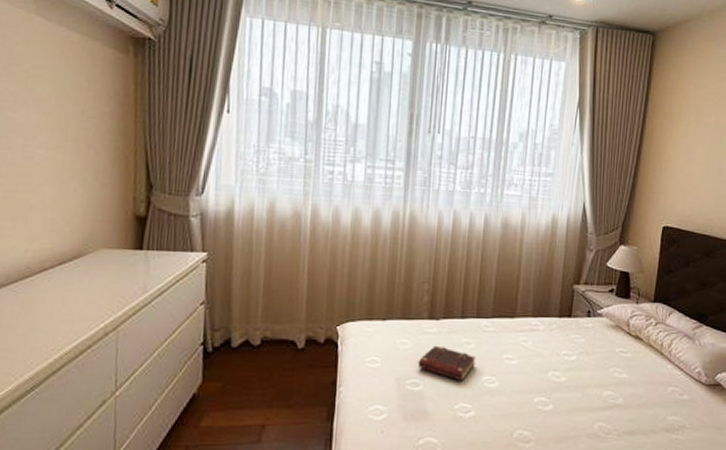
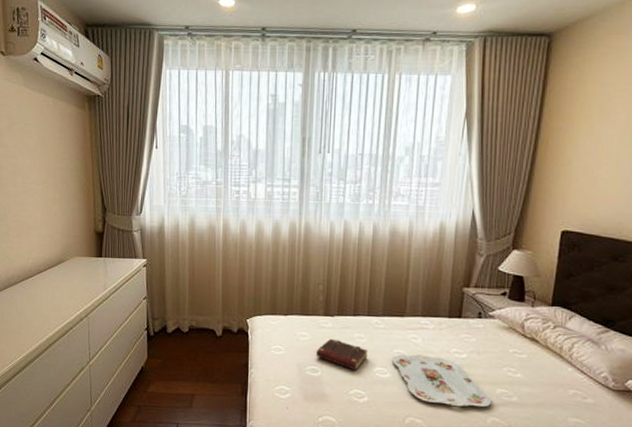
serving tray: none [500,359,598,414] -> present [391,354,491,408]

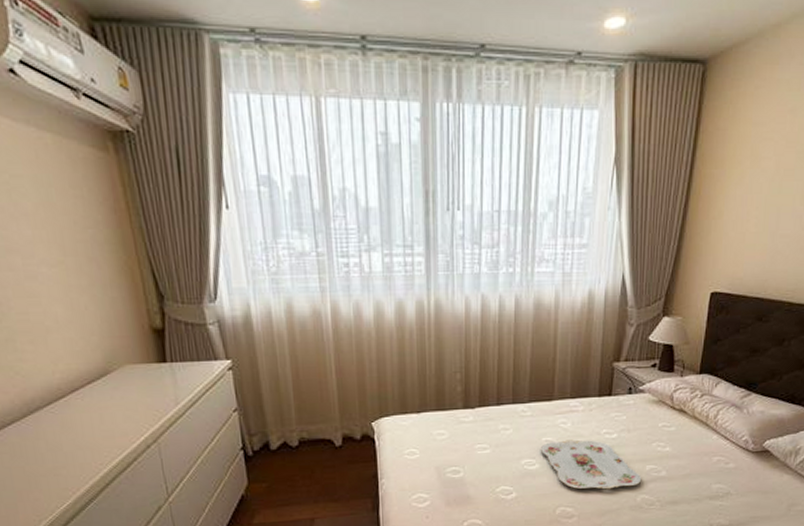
book: present [315,338,368,371] -> none [456,433,514,466]

